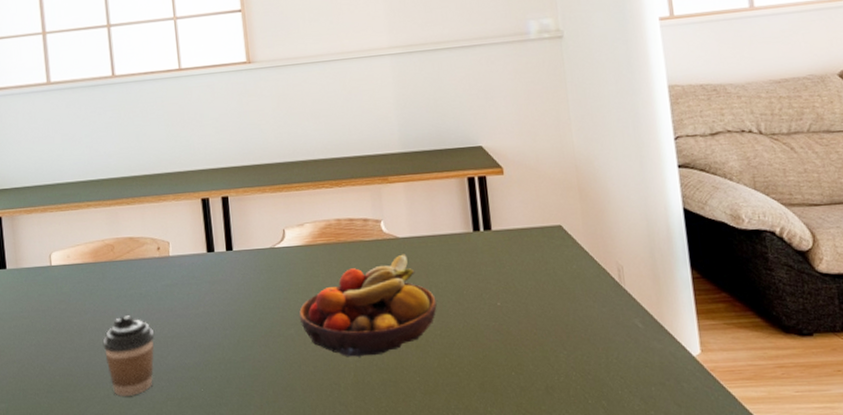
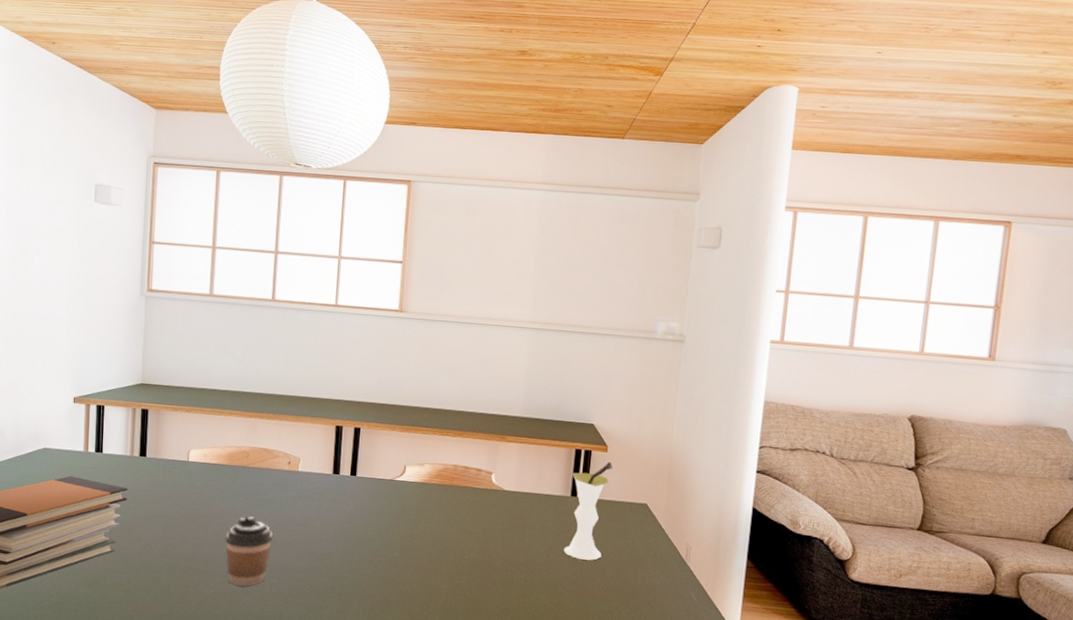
fruit bowl: present [299,254,437,357] -> none [404,505,527,587]
vase: none [469,184,522,302] -> present [564,461,613,560]

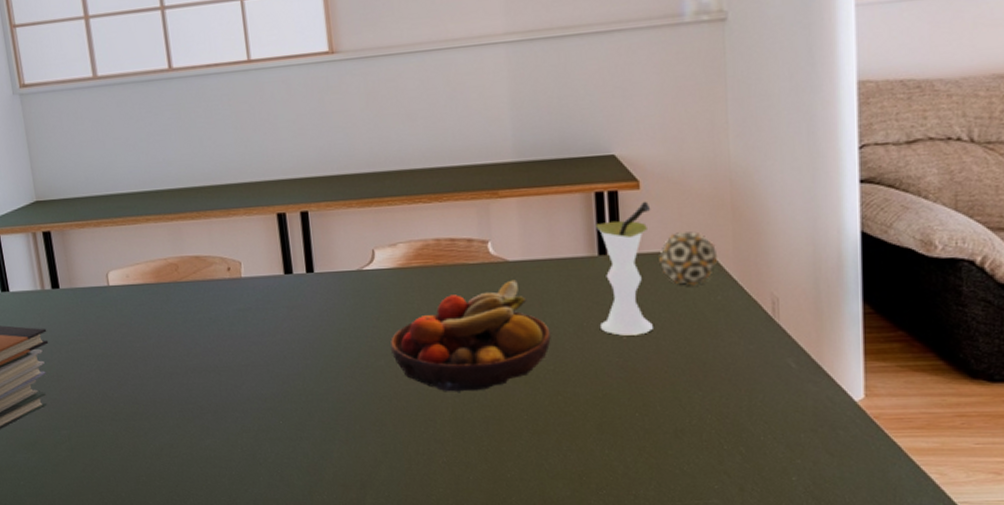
coffee cup: present [225,516,274,586] -> none [169,341,228,426]
fruit bowl: none [404,505,527,587] -> present [390,279,551,392]
decorative ball: none [613,487,654,529] -> present [659,231,718,286]

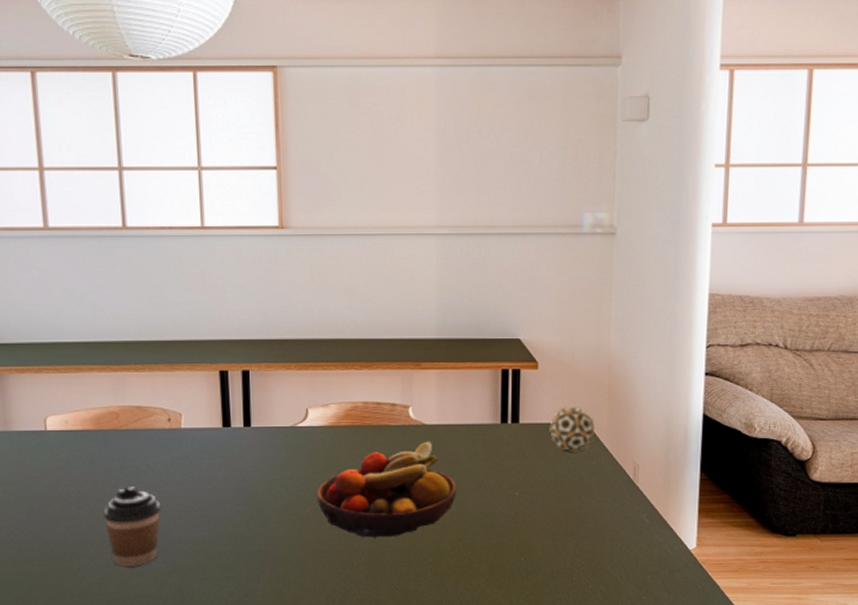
coffee cup: none [169,341,228,426] -> present [103,486,162,567]
vase: present [596,201,653,336] -> none [498,379,546,492]

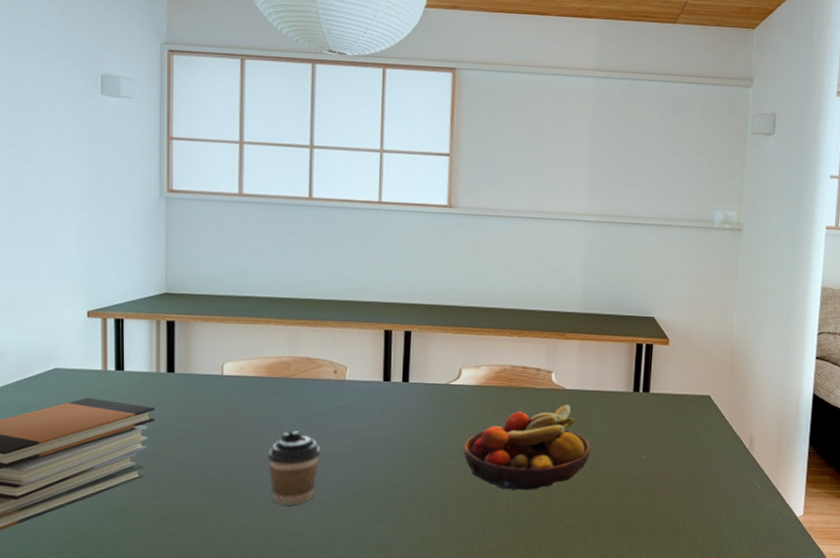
decorative ball: present [549,406,596,452] -> none [676,379,717,422]

